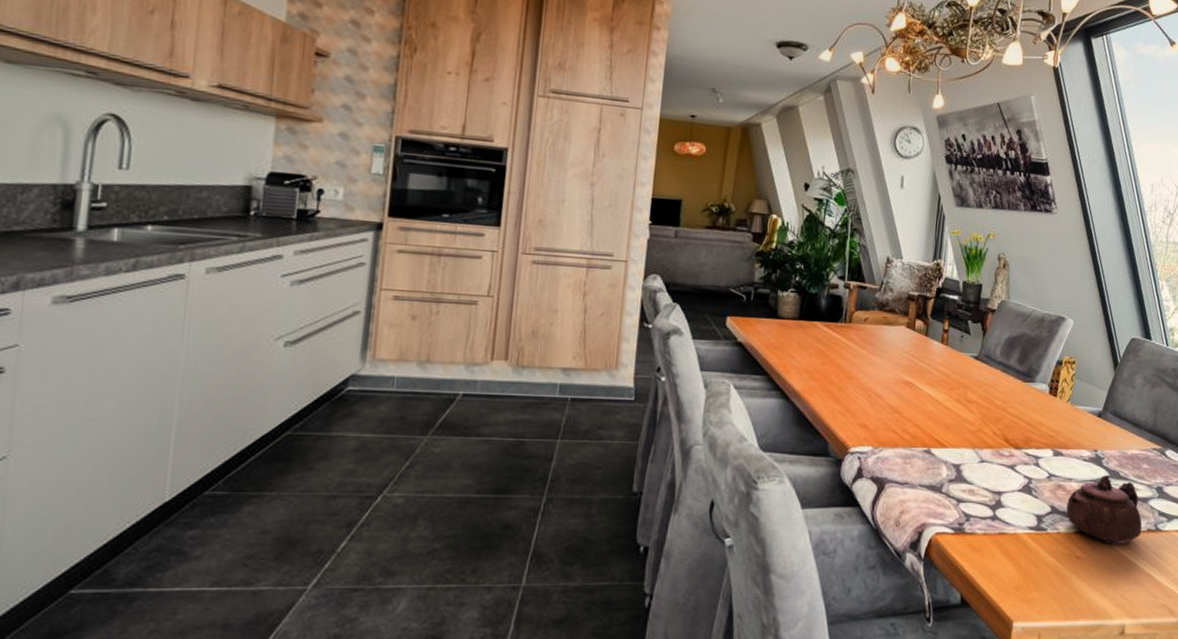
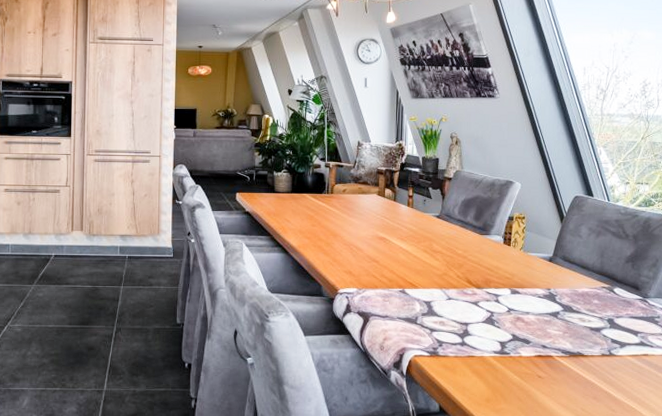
teapot: present [1066,475,1143,544] -> none [526,309,597,366]

